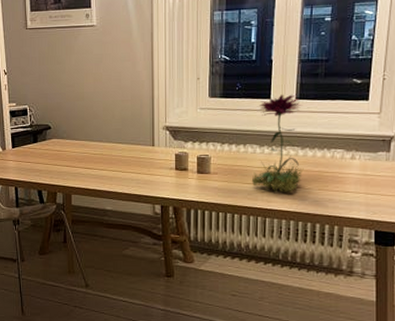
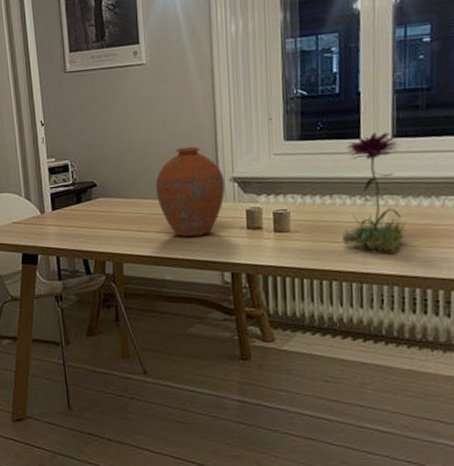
vase: none [101,98,158,174] -> present [155,146,225,237]

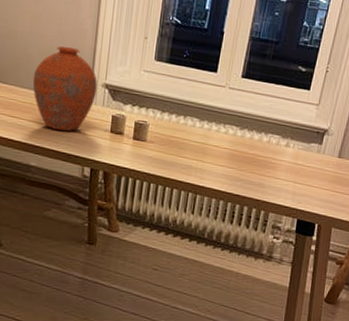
flower: present [341,131,407,252] -> none [187,70,247,172]

